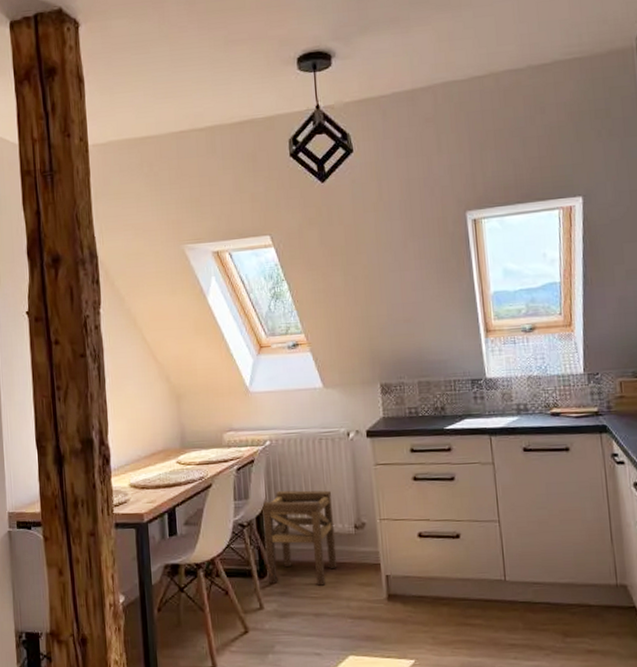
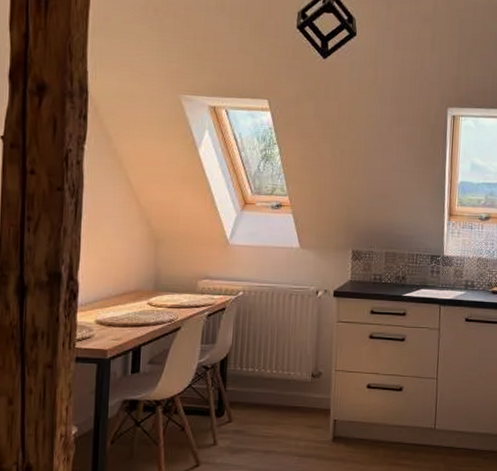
stool: present [261,490,338,586] -> none [225,338,294,426]

